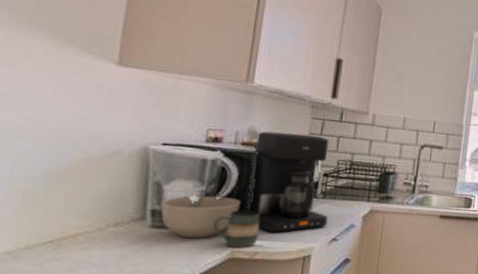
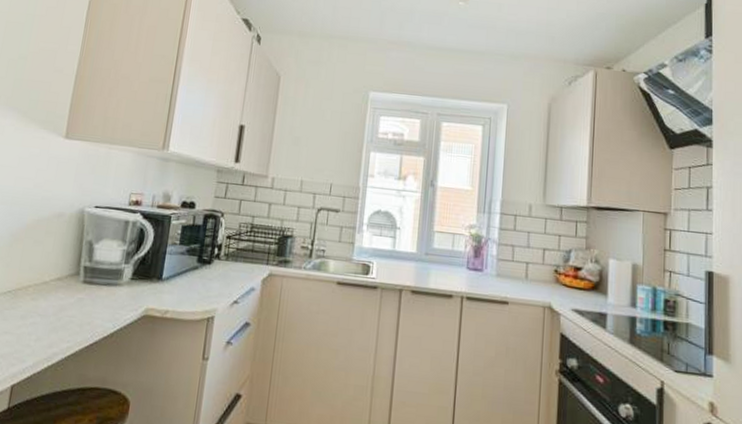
bowl: present [160,195,241,239] -> none [91,254,155,295]
mug: present [212,210,261,248] -> none [131,269,172,306]
coffee maker: present [247,131,330,232] -> none [160,195,232,292]

